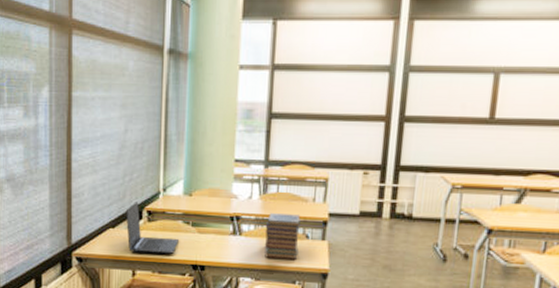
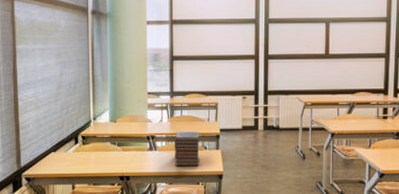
laptop: present [125,202,179,255] -> none [64,130,108,170]

